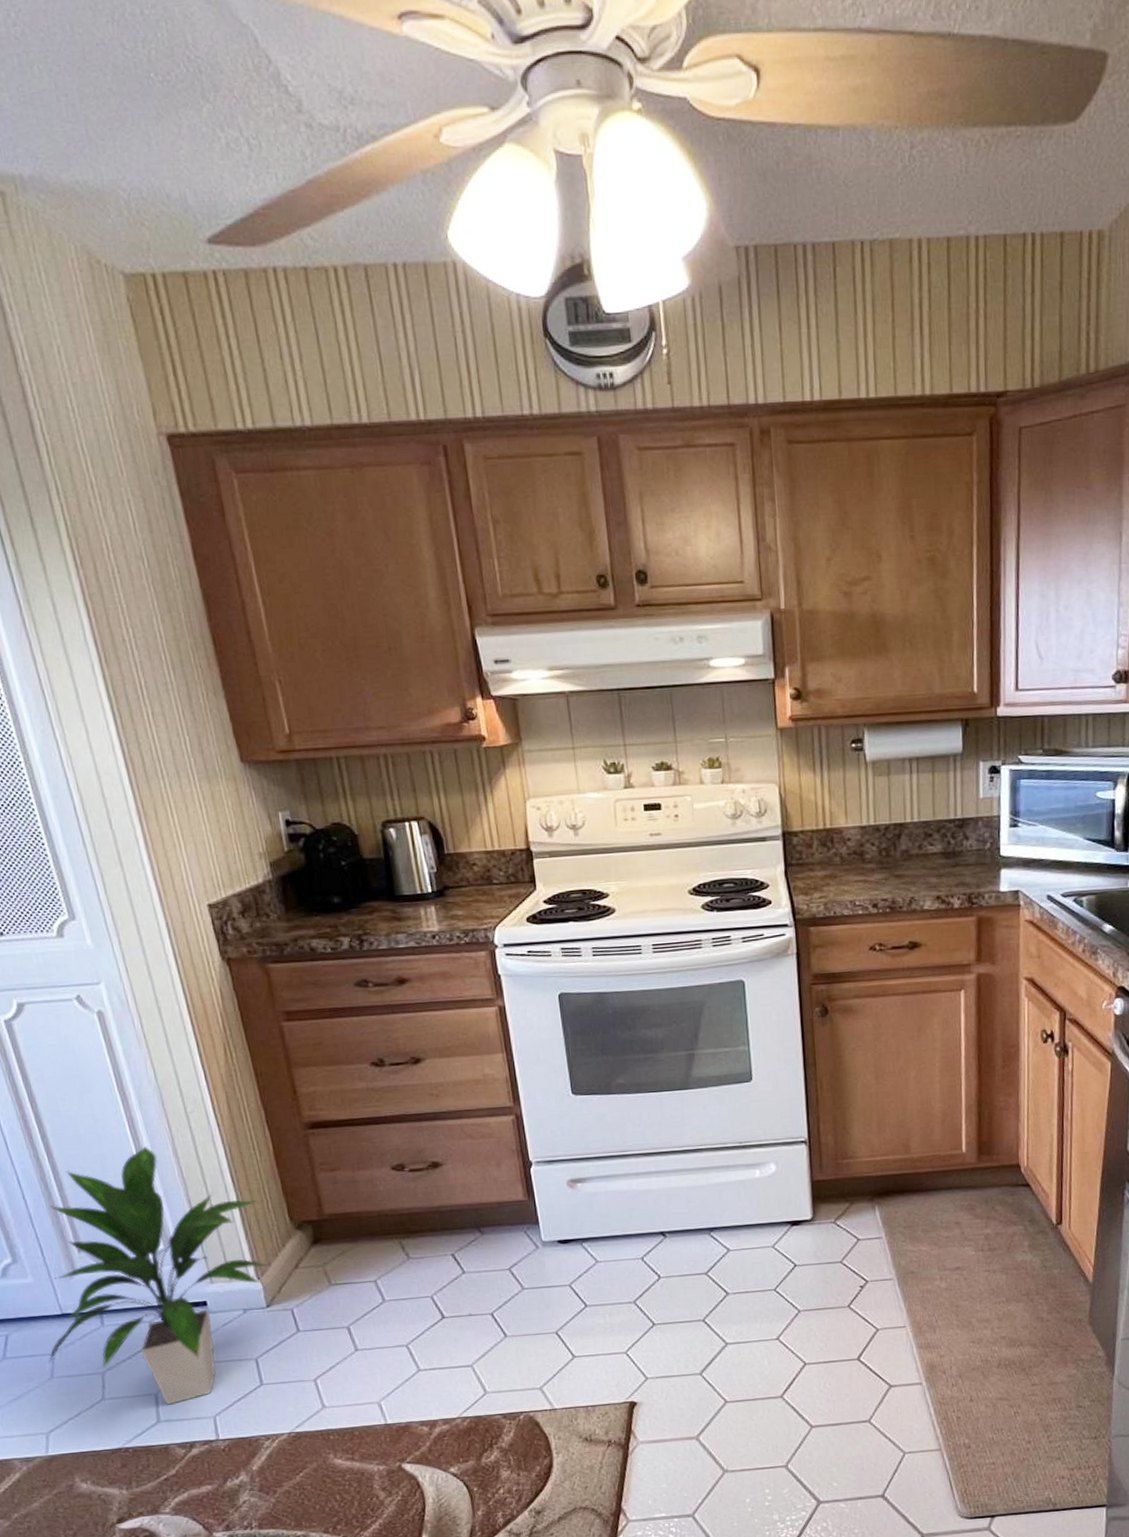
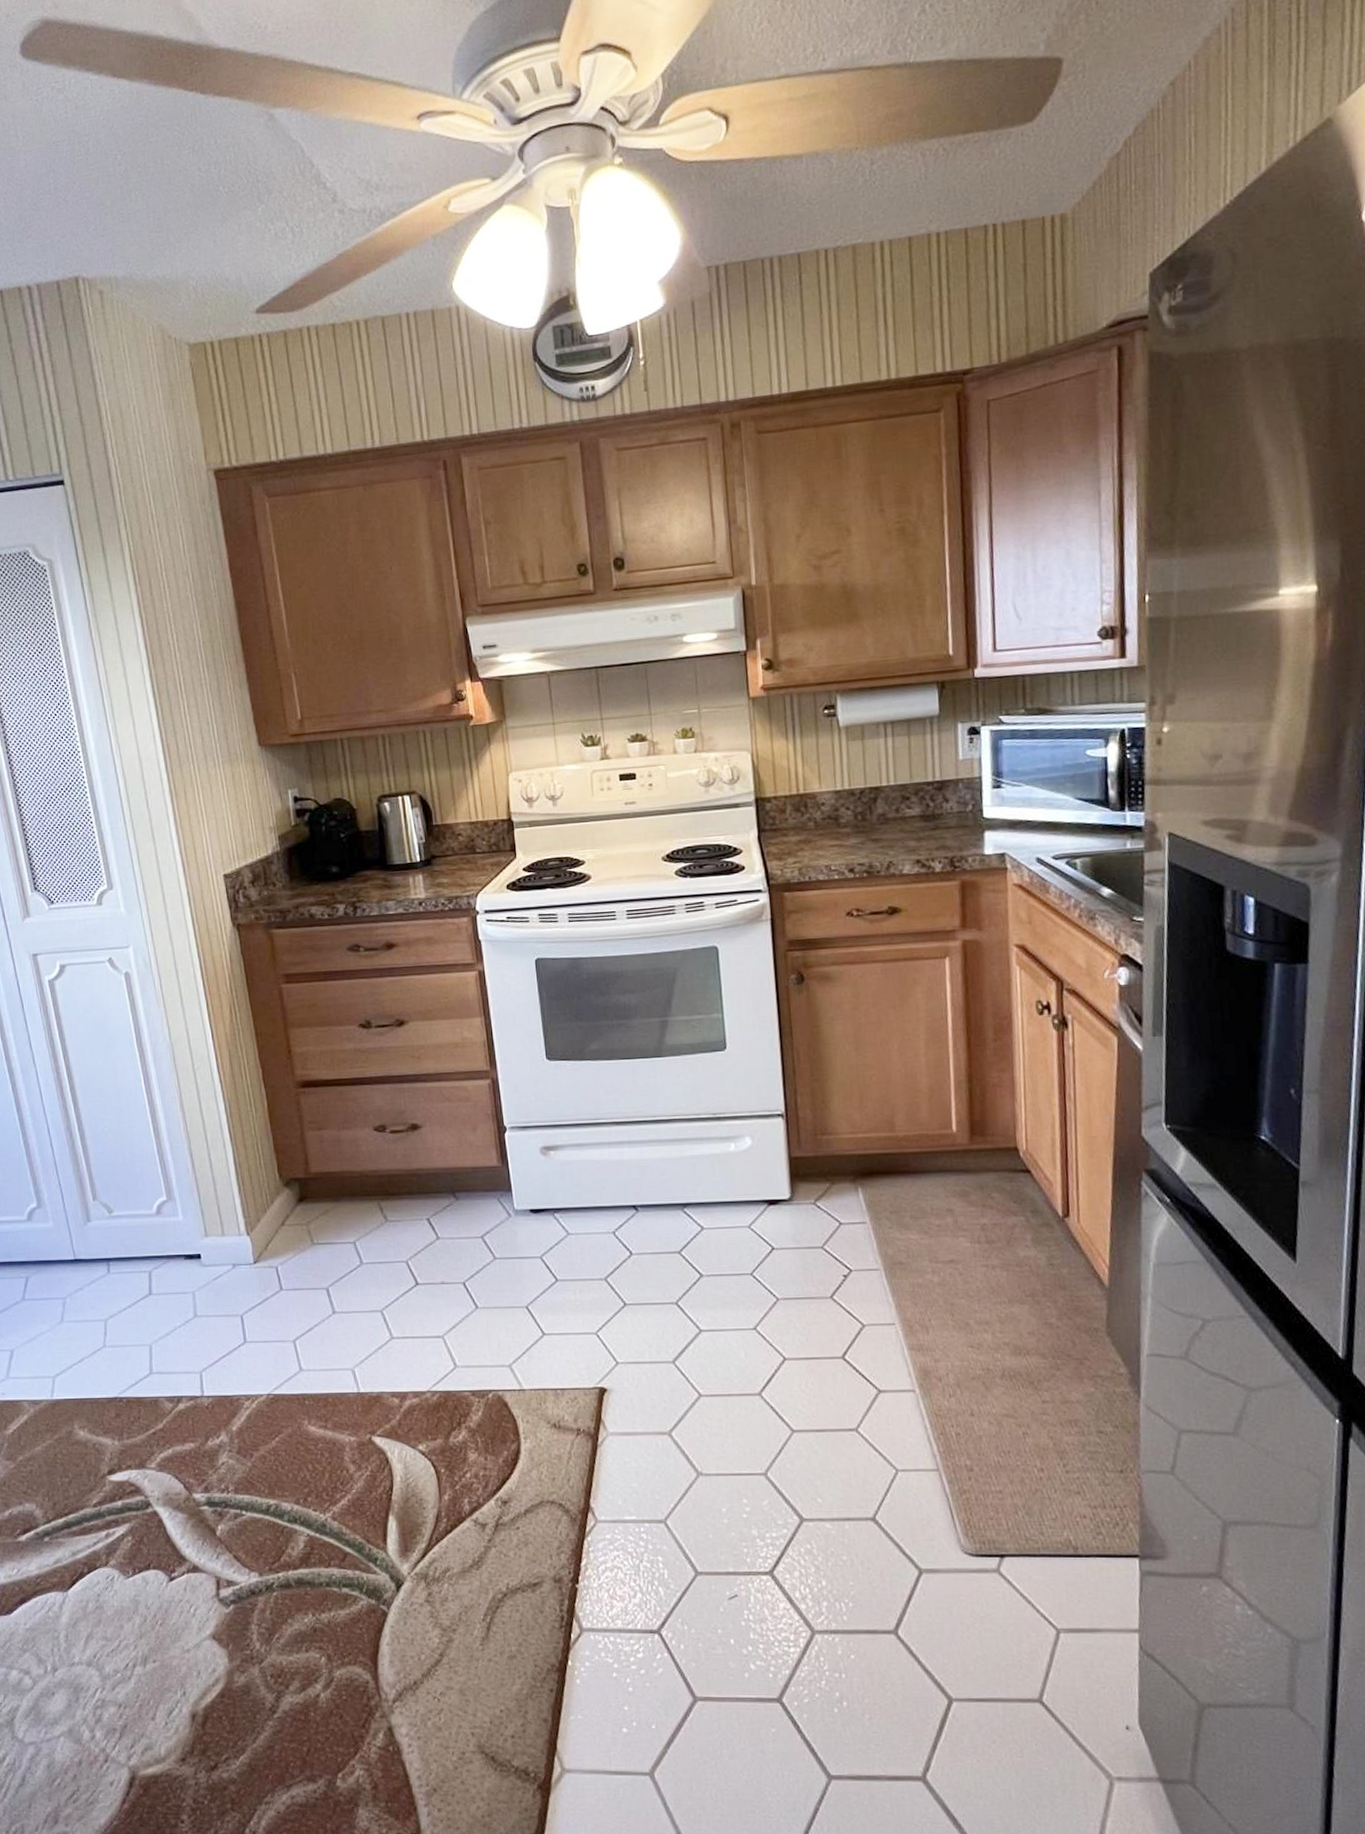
indoor plant: present [48,1146,270,1405] -> none [60,1100,259,1357]

